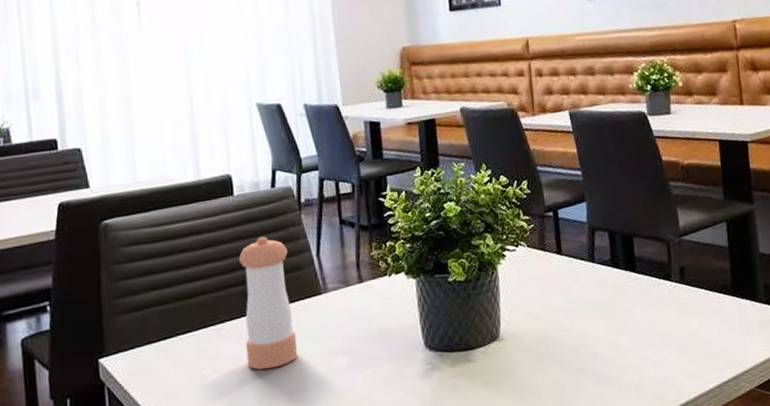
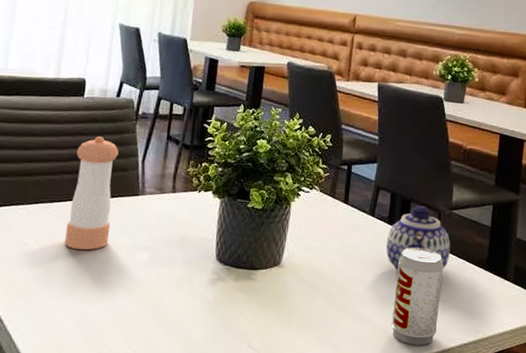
teapot: none [614,239,689,319] -> present [386,206,451,272]
beverage can: none [632,286,690,396] -> present [391,247,443,346]

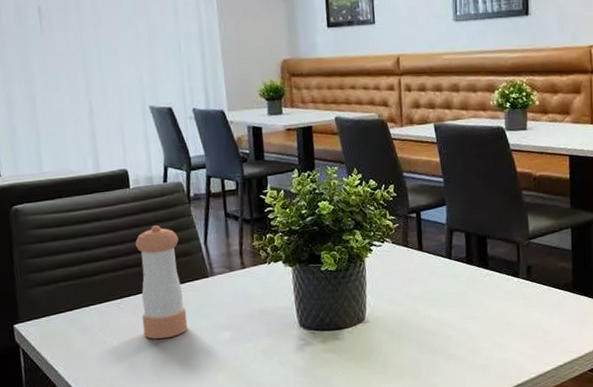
teapot: present [386,206,451,272] -> none [467,240,534,309]
beverage can: present [391,247,443,346] -> none [483,281,531,375]

